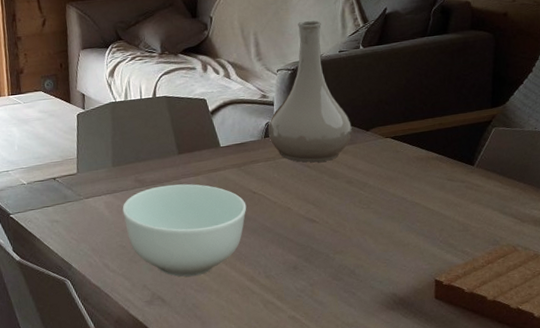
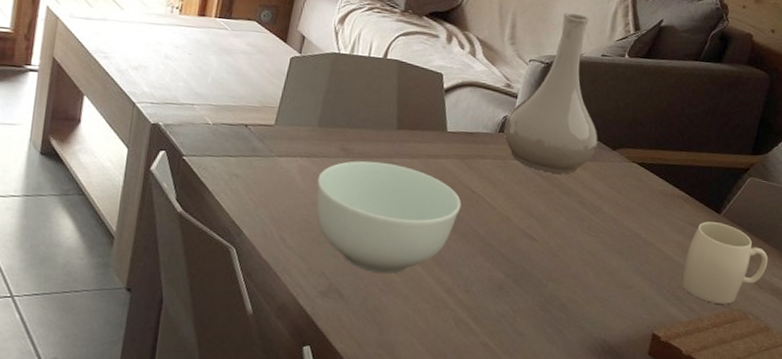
mug: none [451,173,526,244] -> present [681,221,768,304]

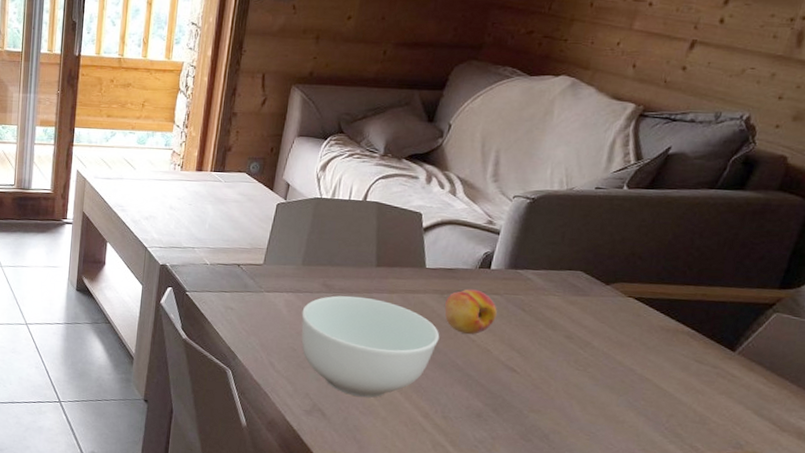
fruit: none [466,153,516,202] -> present [444,289,497,335]
vase: present [503,12,598,174] -> none [484,146,590,309]
mug: present [681,221,768,304] -> none [683,359,796,446]

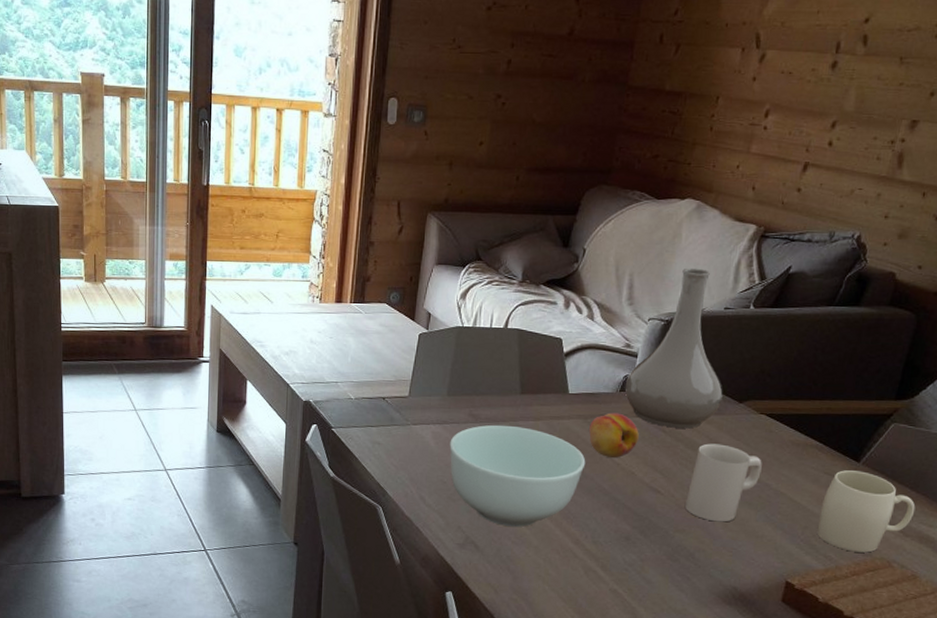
vase: none [484,146,590,309] -> present [624,268,723,429]
cup: none [541,324,628,405] -> present [684,443,762,522]
mug: none [683,359,796,446] -> present [817,470,916,553]

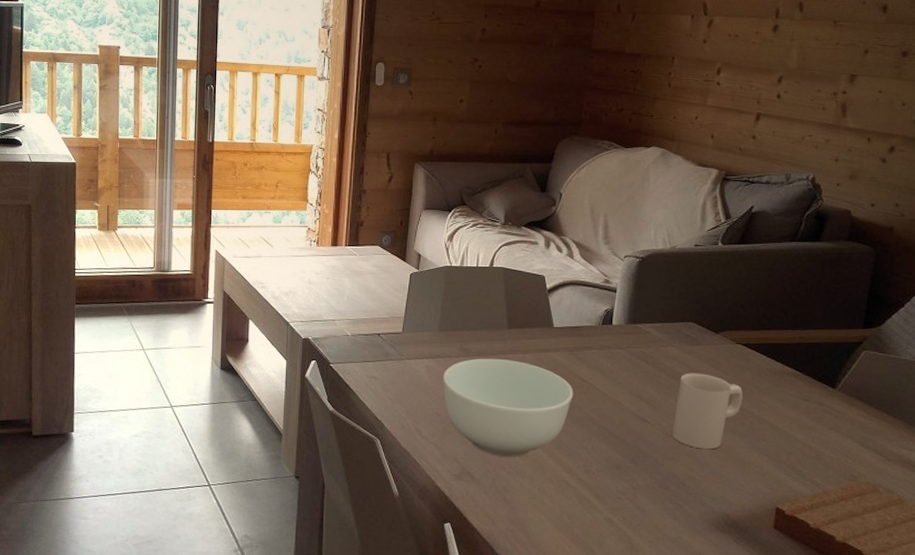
fruit: present [589,412,639,459] -> none [575,345,623,389]
vase: present [624,268,723,429] -> none [606,209,700,359]
mug: present [817,470,916,553] -> none [801,397,894,478]

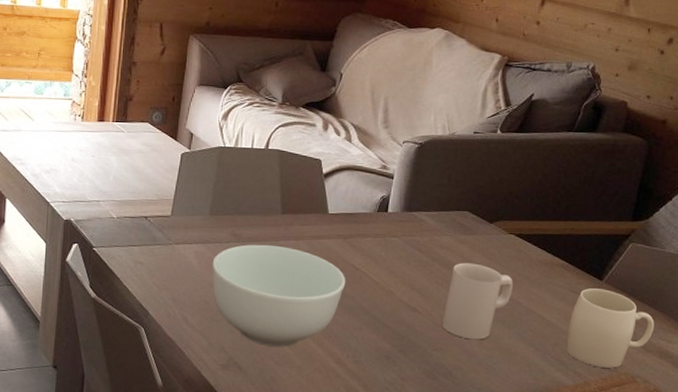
mug: none [801,397,894,478] -> present [566,288,655,368]

